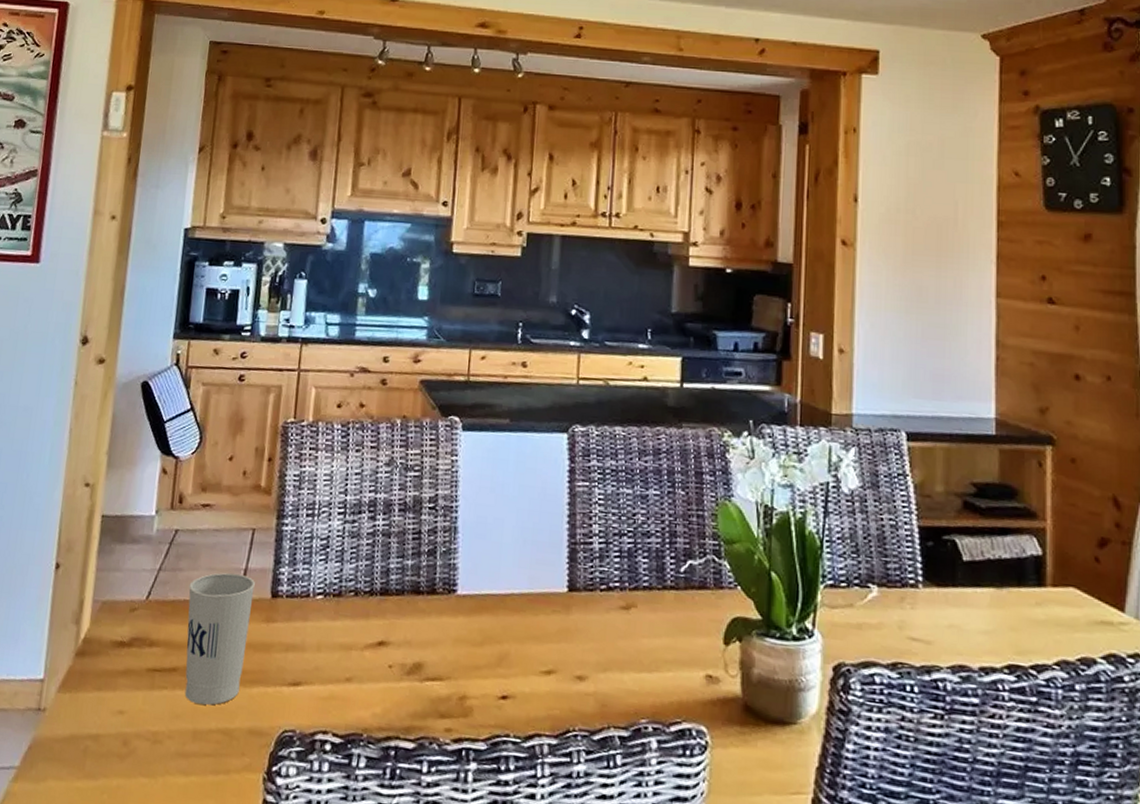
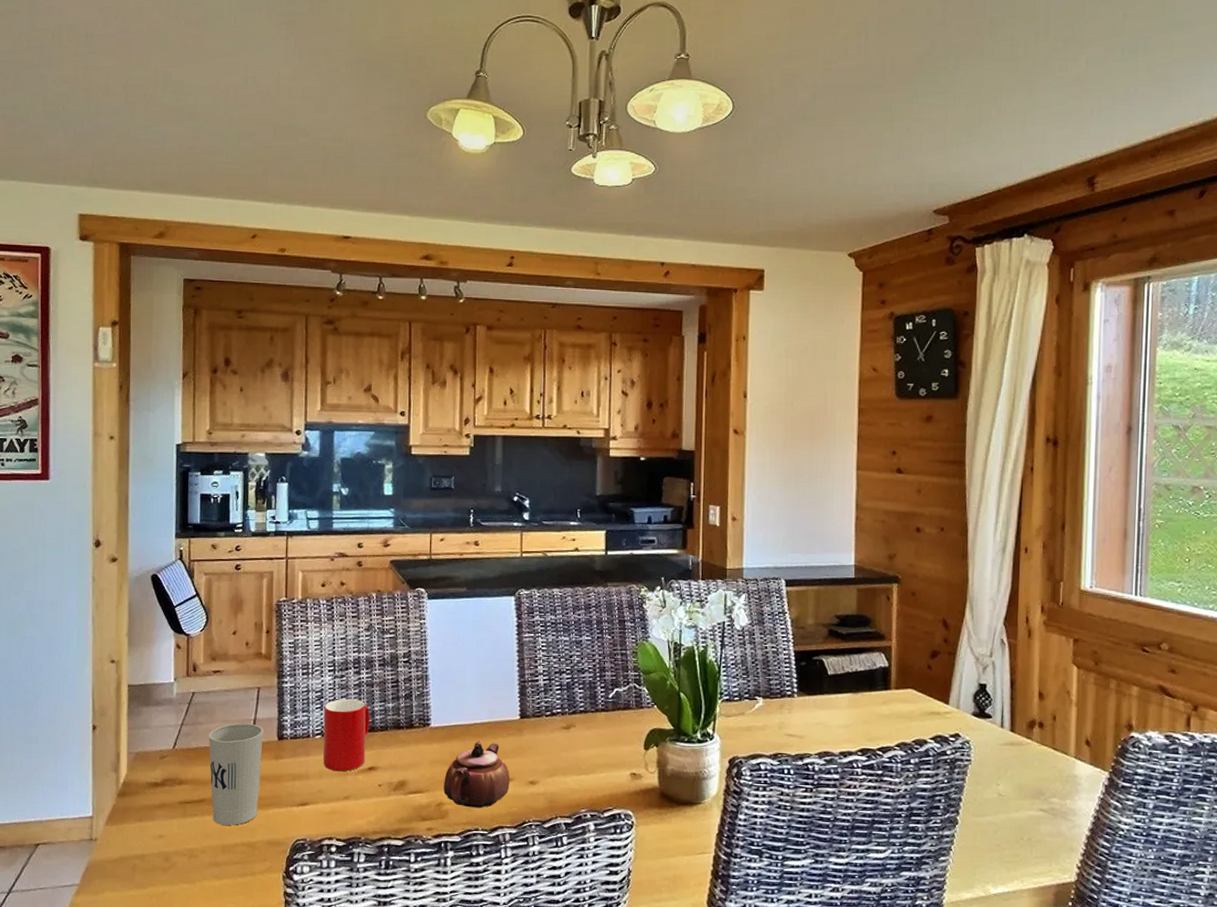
cup: none [323,550,385,645] -> present [323,698,370,772]
teapot: none [468,616,553,707] -> present [444,740,510,808]

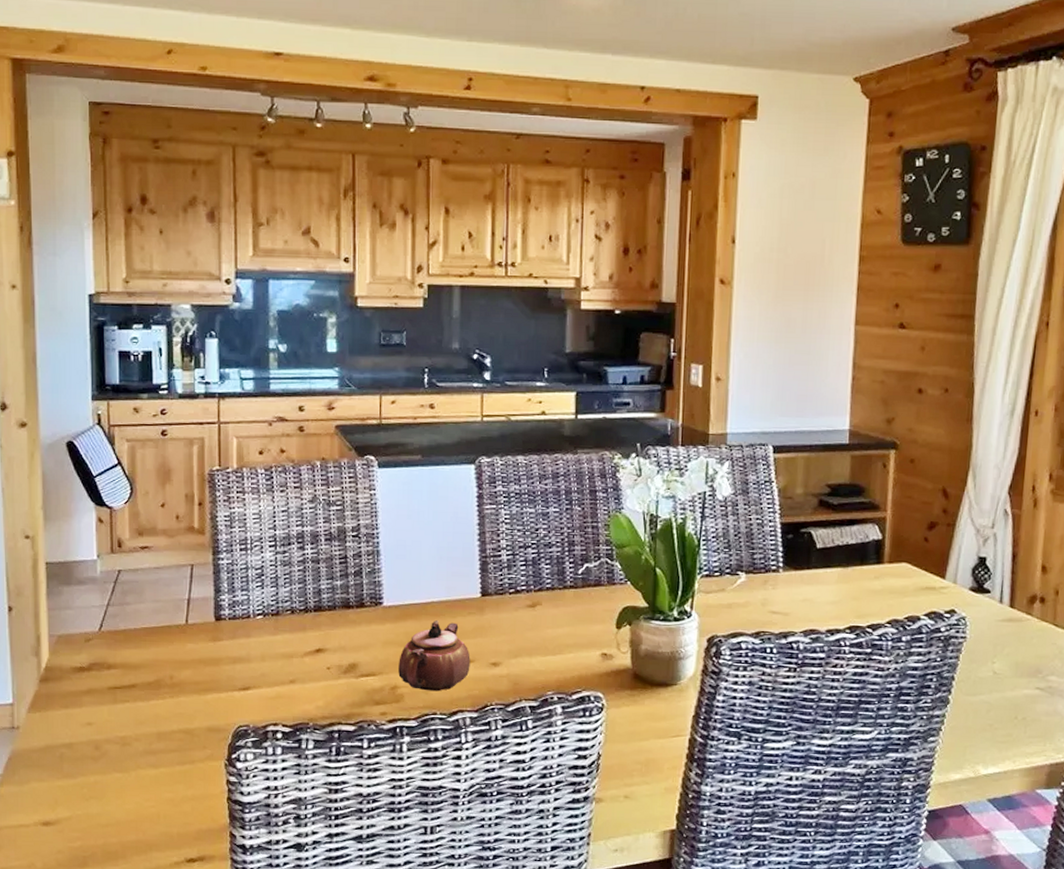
cup: present [208,723,263,826] -> none [138,603,199,712]
cup: present [323,698,370,772] -> none [265,576,317,654]

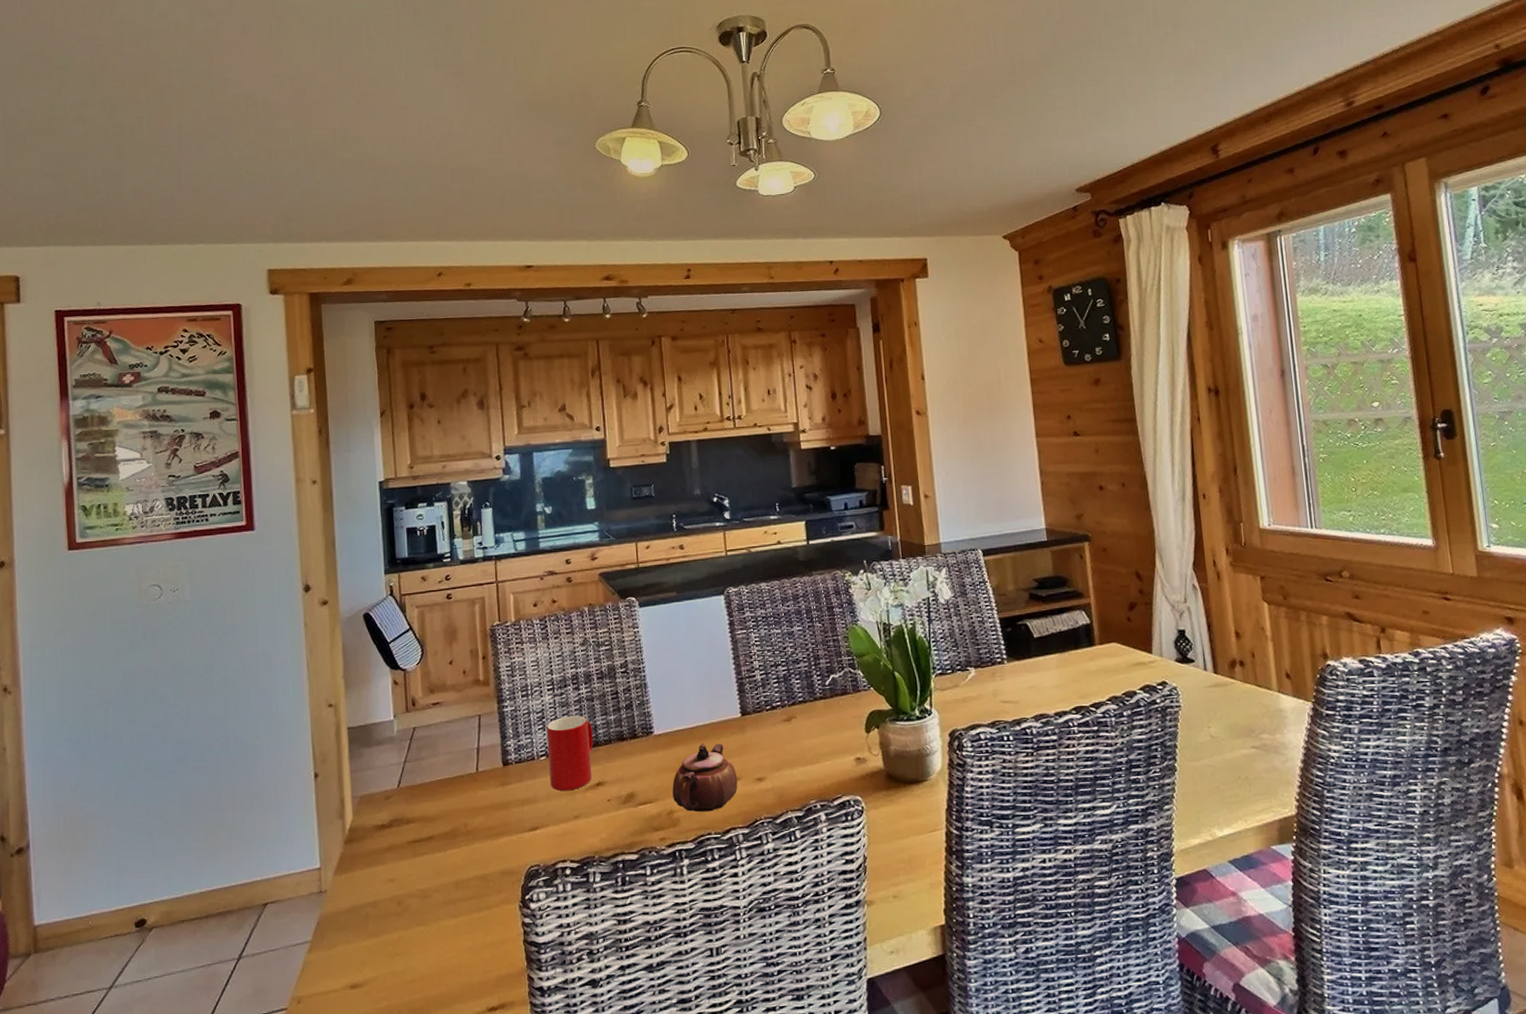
cup: none [265,576,317,654] -> present [546,715,594,791]

